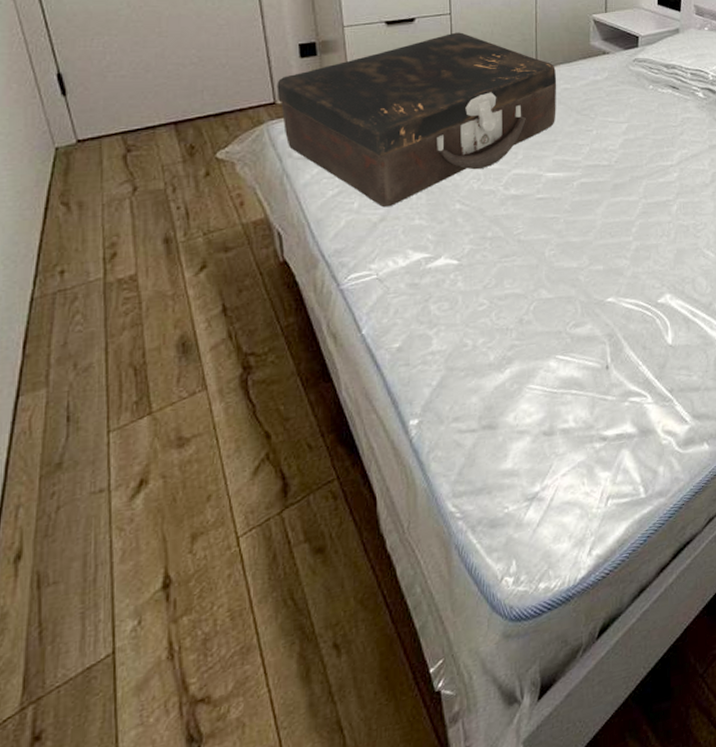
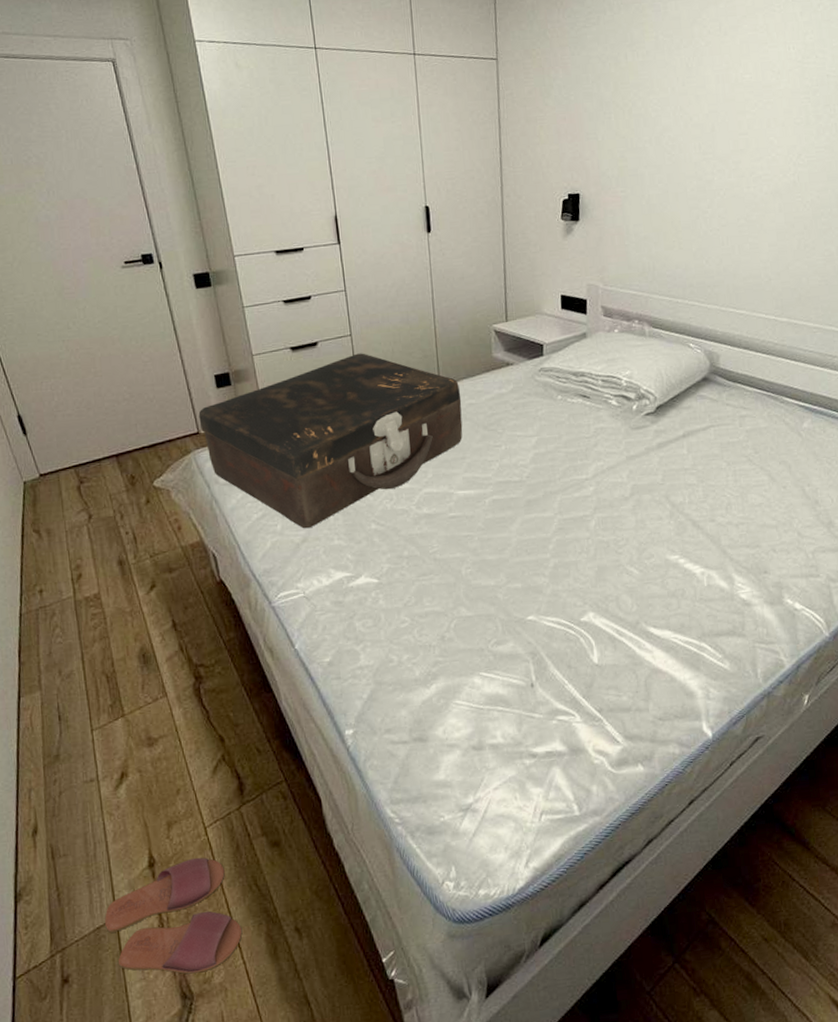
slippers: none [98,572,271,716] -> present [105,857,242,974]

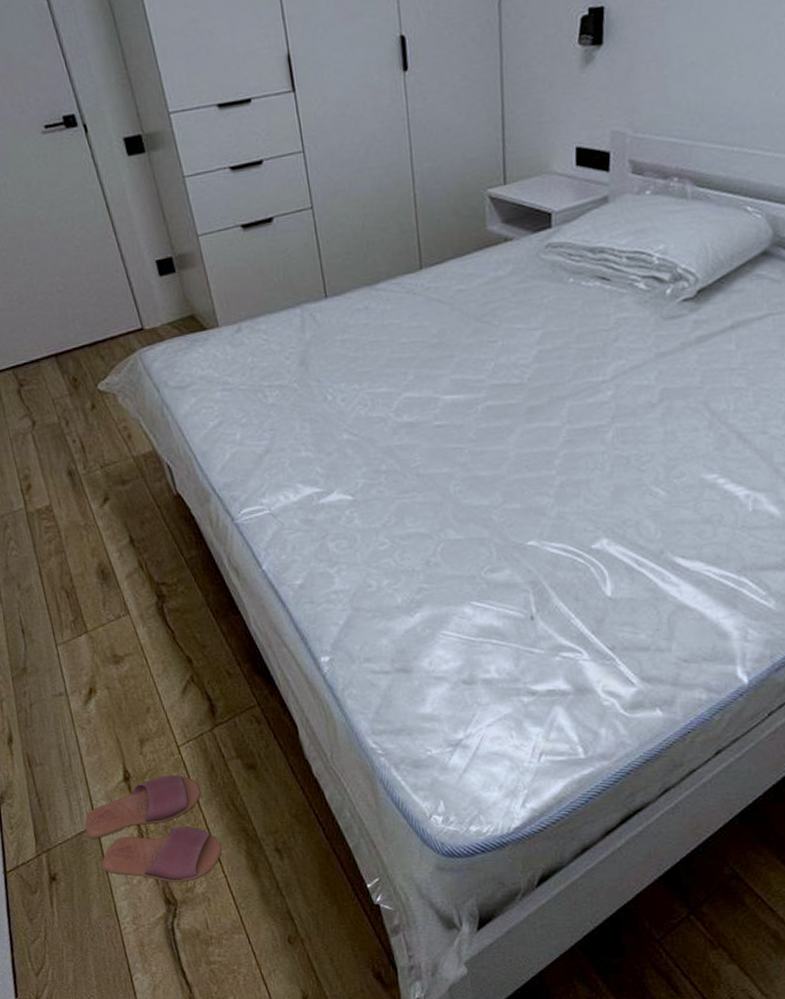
suitcase: present [198,353,463,529] -> none [141,229,450,439]

